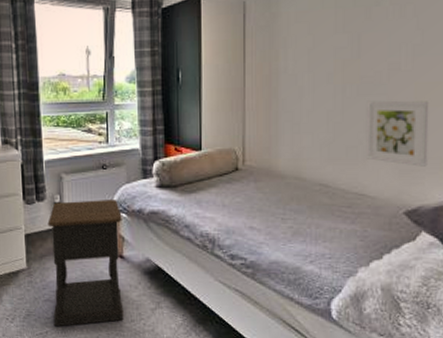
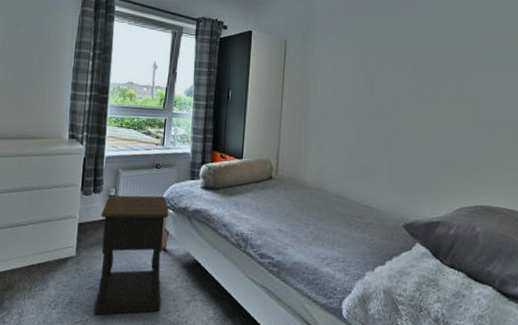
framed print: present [365,100,429,167] -> none [374,130,423,188]

